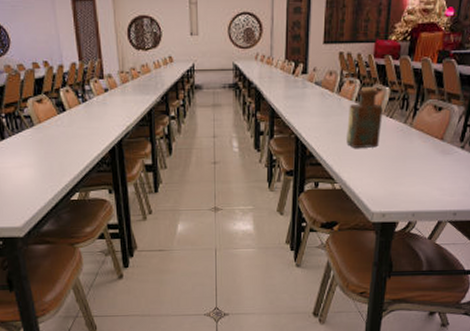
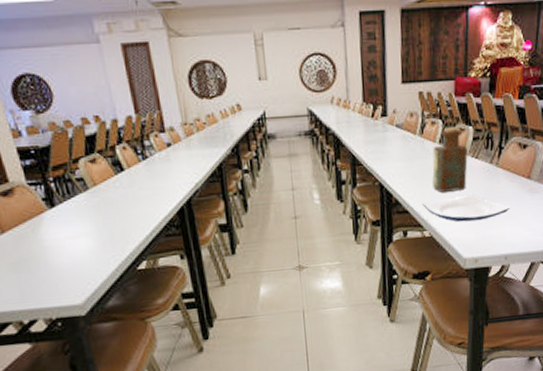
plate: none [335,152,421,178] -> present [422,194,510,222]

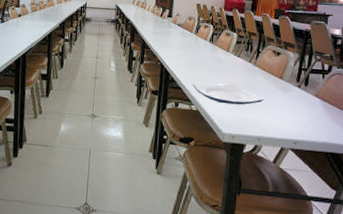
bottle: present [432,126,468,192] -> none [202,31,232,79]

